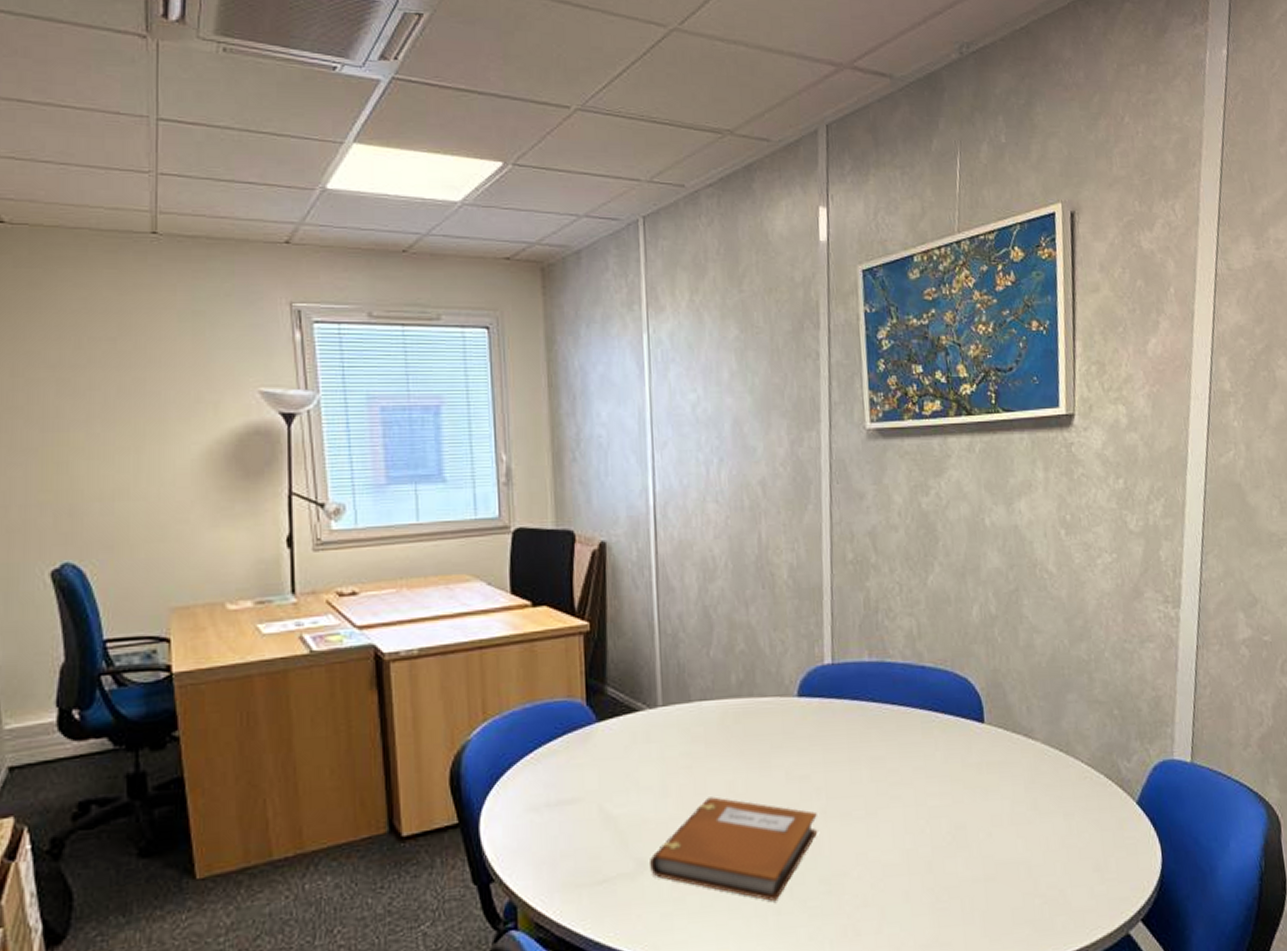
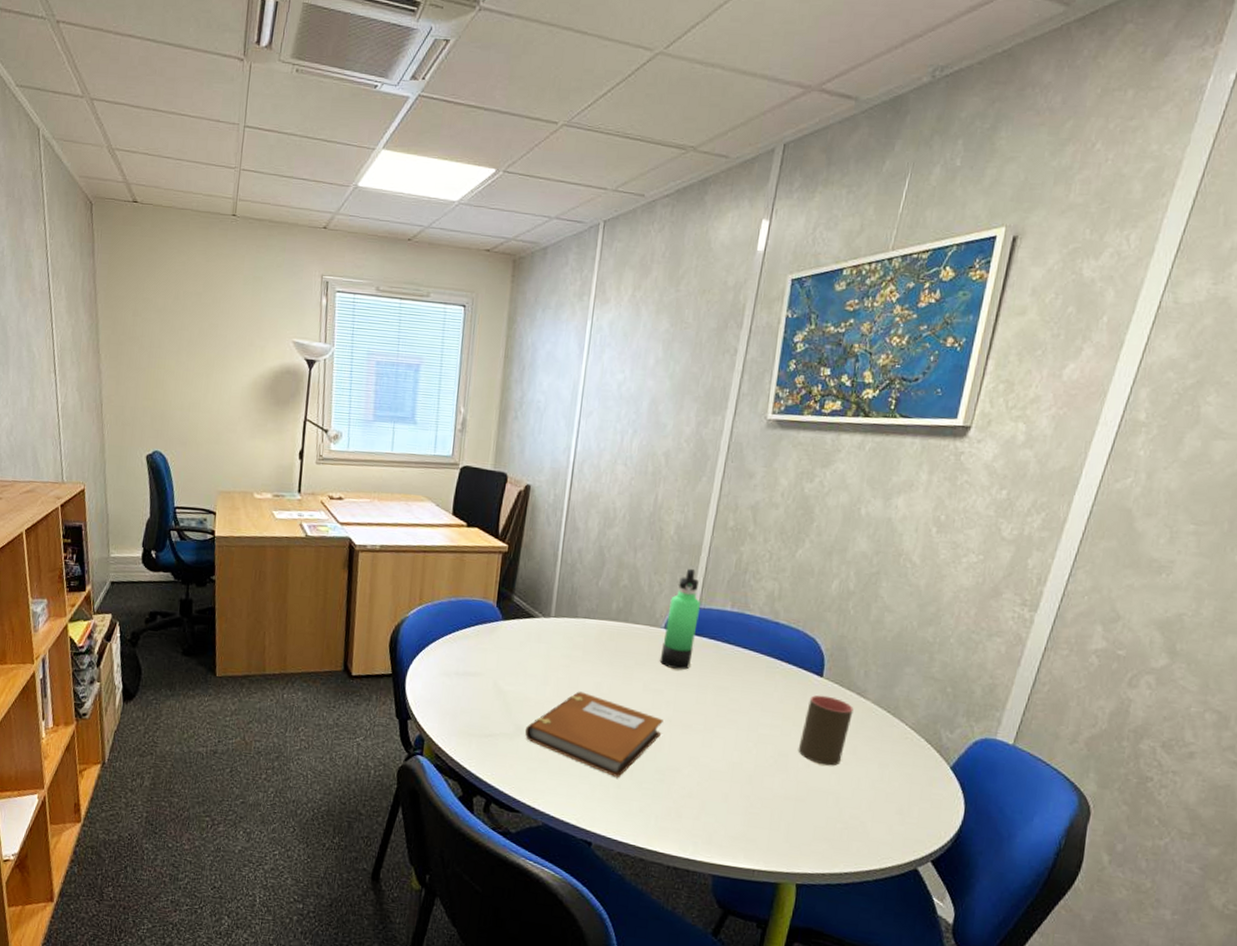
thermos bottle: none [798,617,836,746] -> present [659,568,702,670]
cup: none [974,744,1025,830] -> present [798,694,854,766]

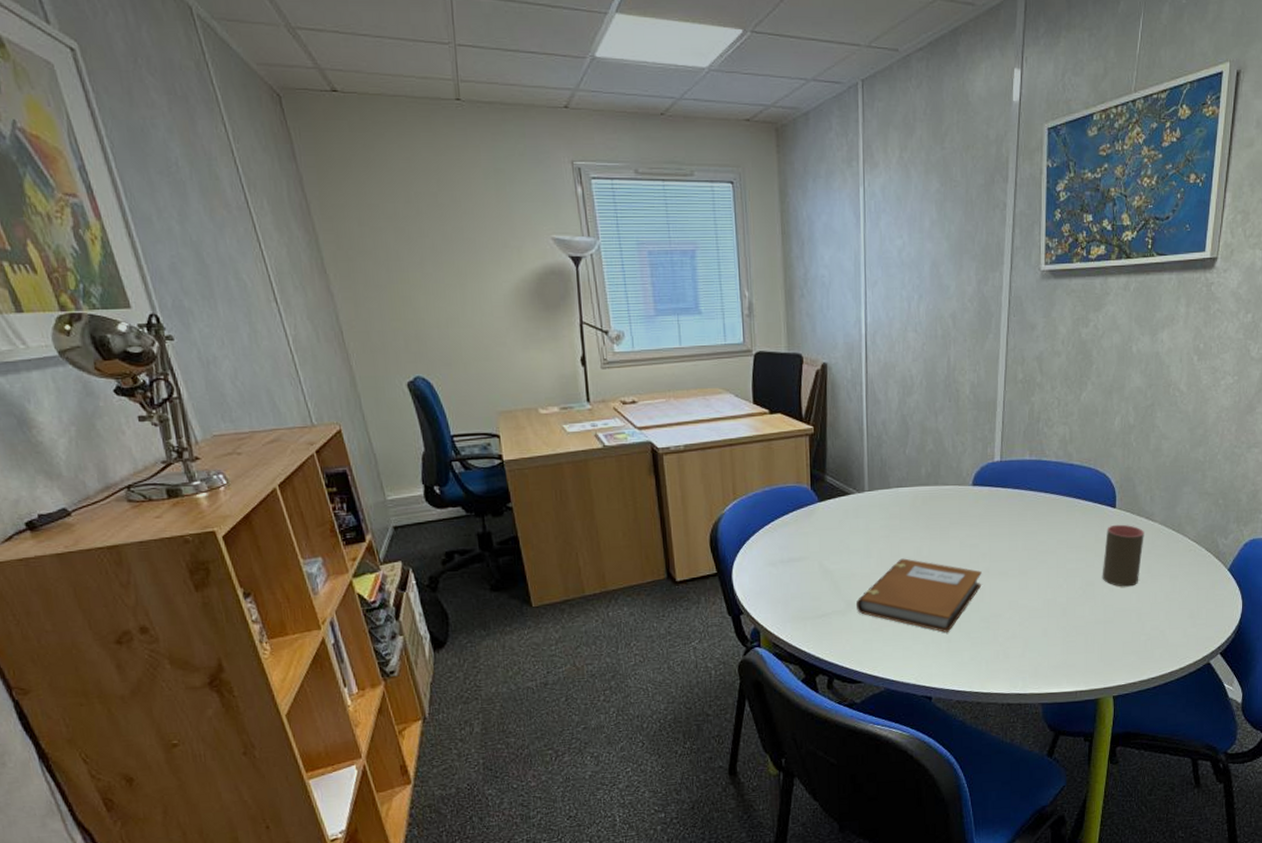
thermos bottle: present [659,568,702,670] -> none [971,424,1003,523]

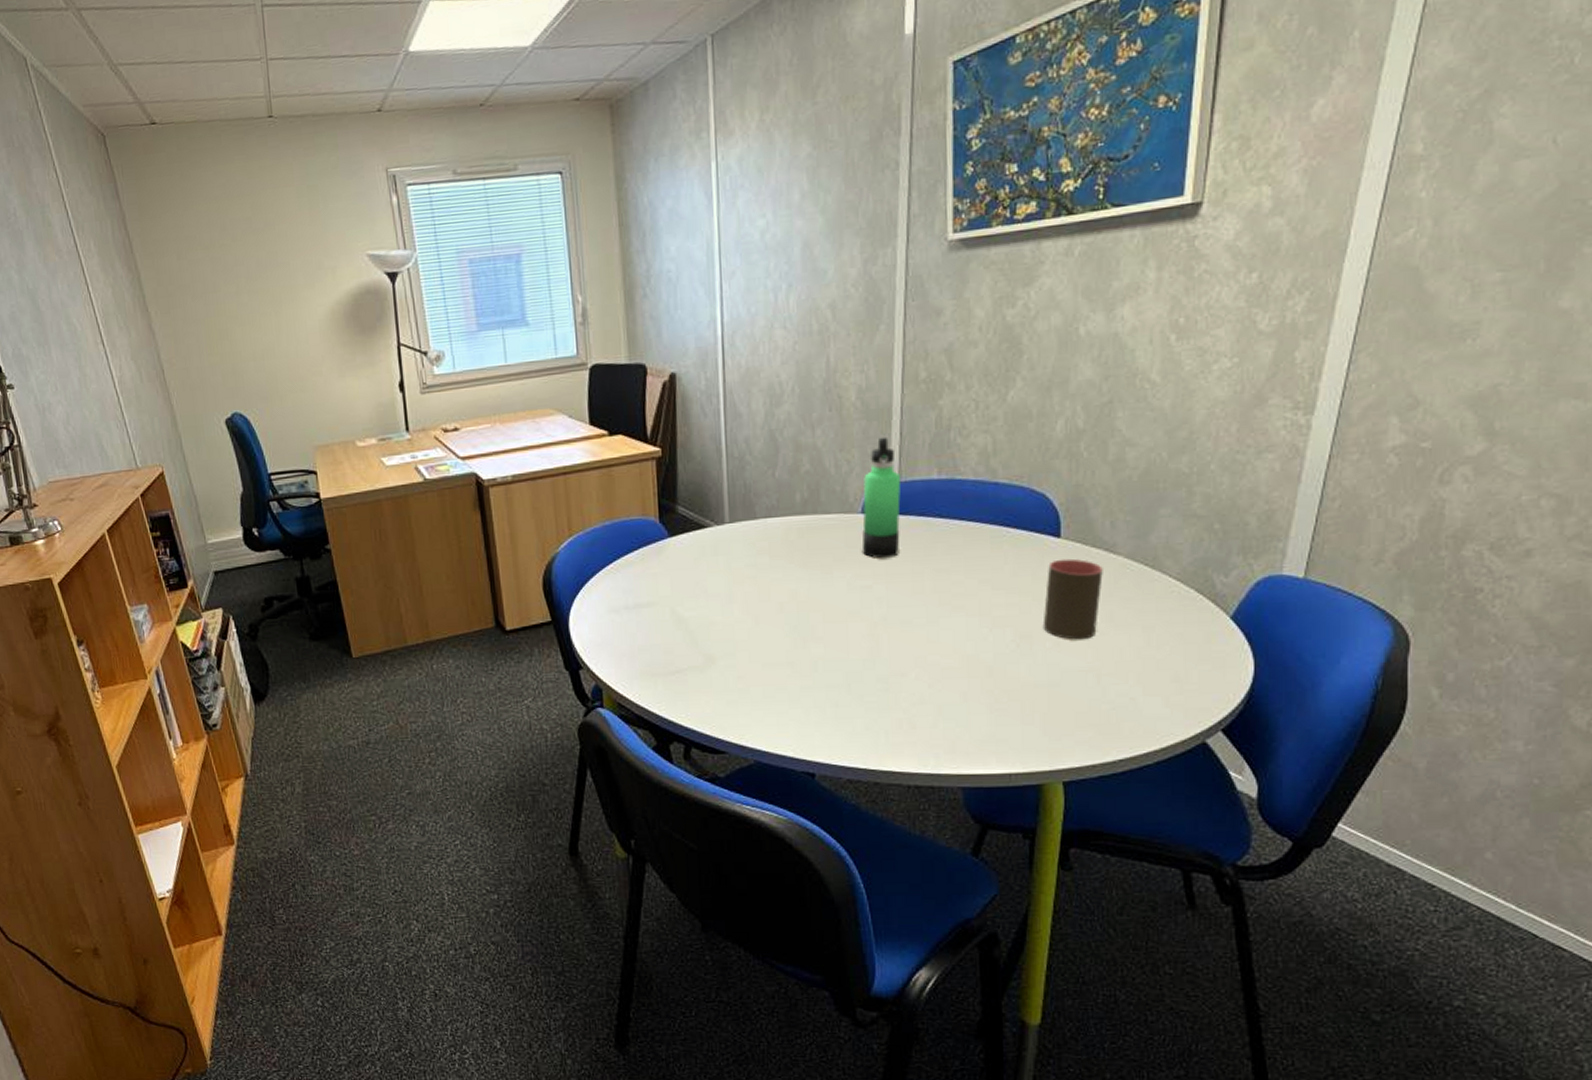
notebook: present [856,558,982,633] -> none [717,603,878,696]
thermos bottle: none [971,424,1003,523] -> present [861,436,902,559]

